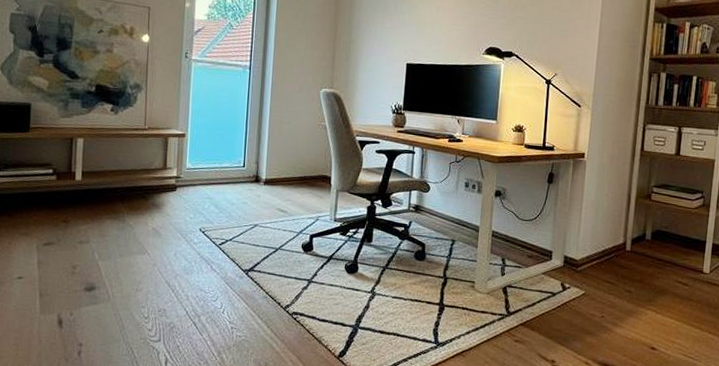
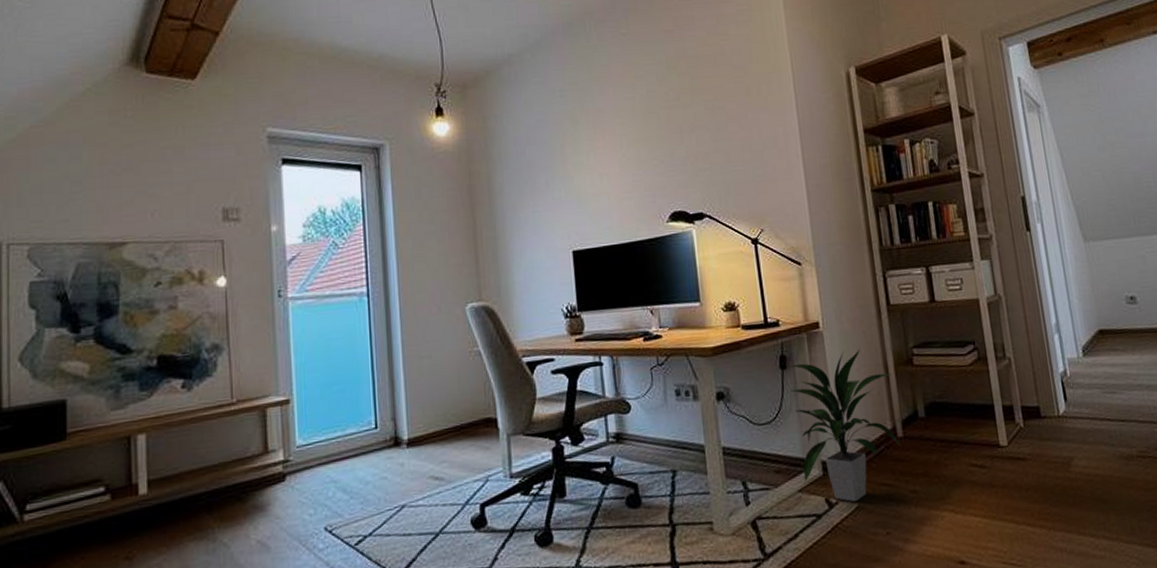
indoor plant: none [548,179,632,290] -> present [790,349,902,503]

